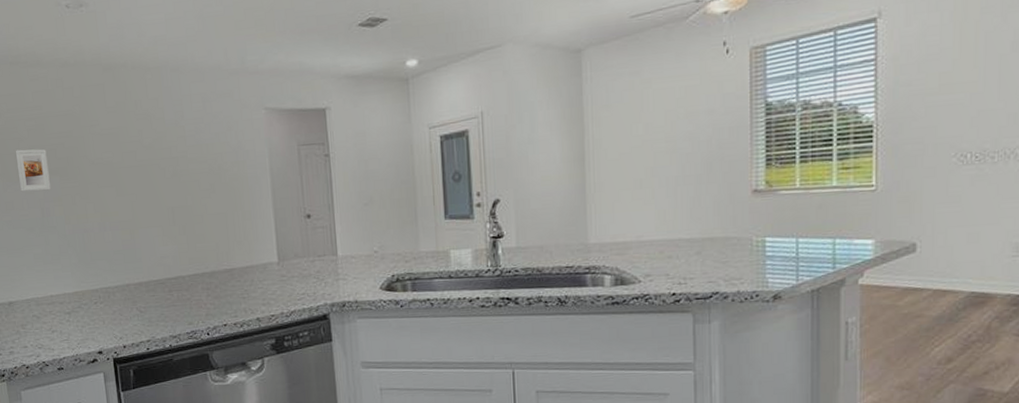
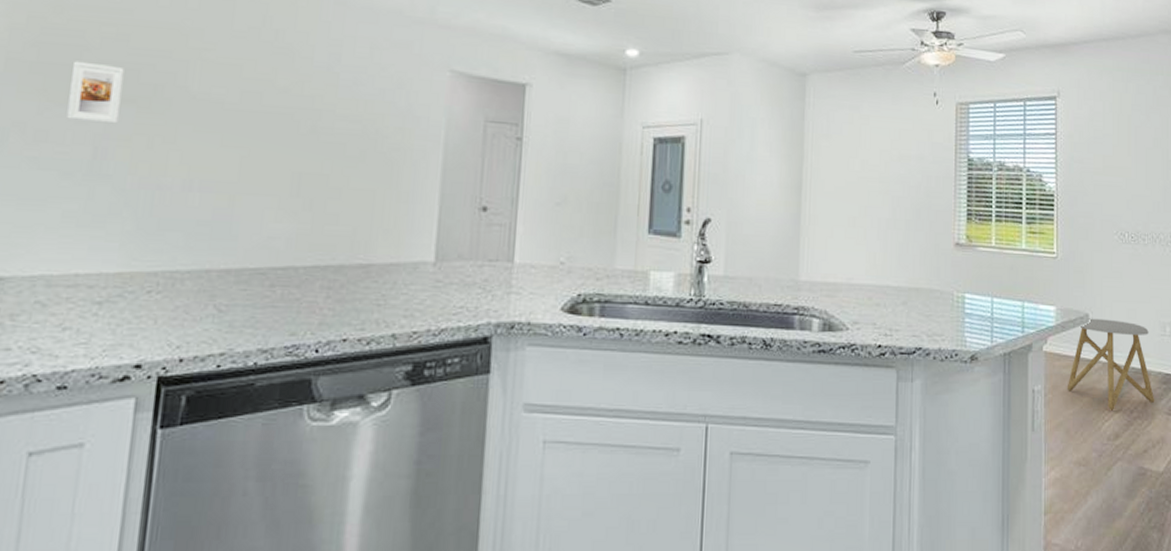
stool: none [887,246,1001,336] -> present [1067,318,1155,410]

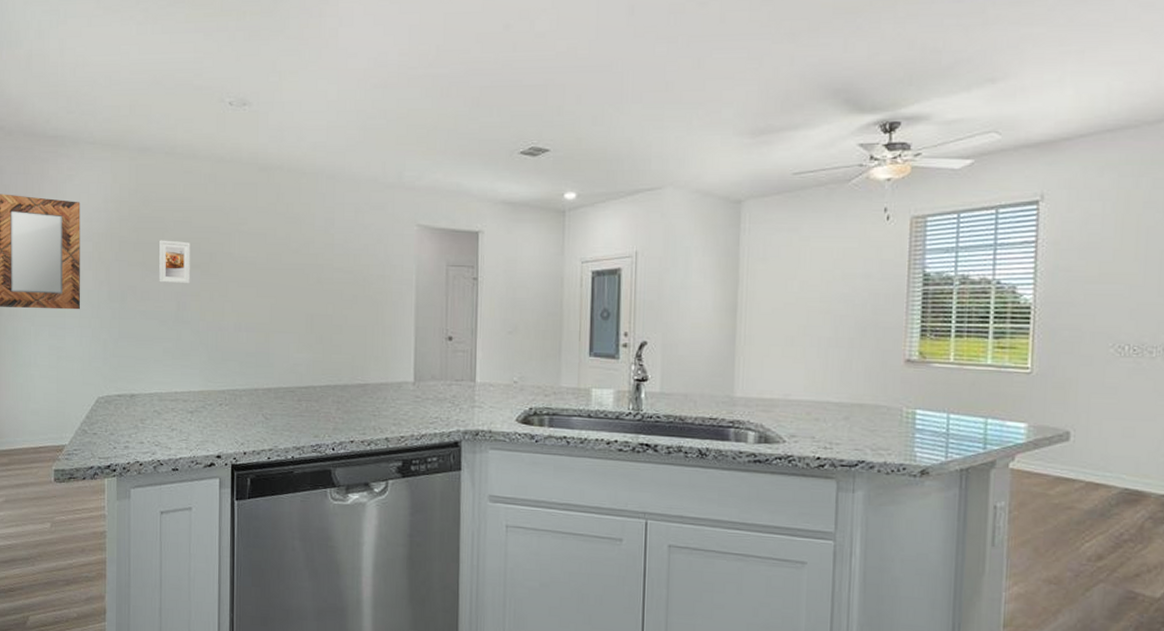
stool: present [1067,318,1155,410] -> none [1037,436,1155,531]

